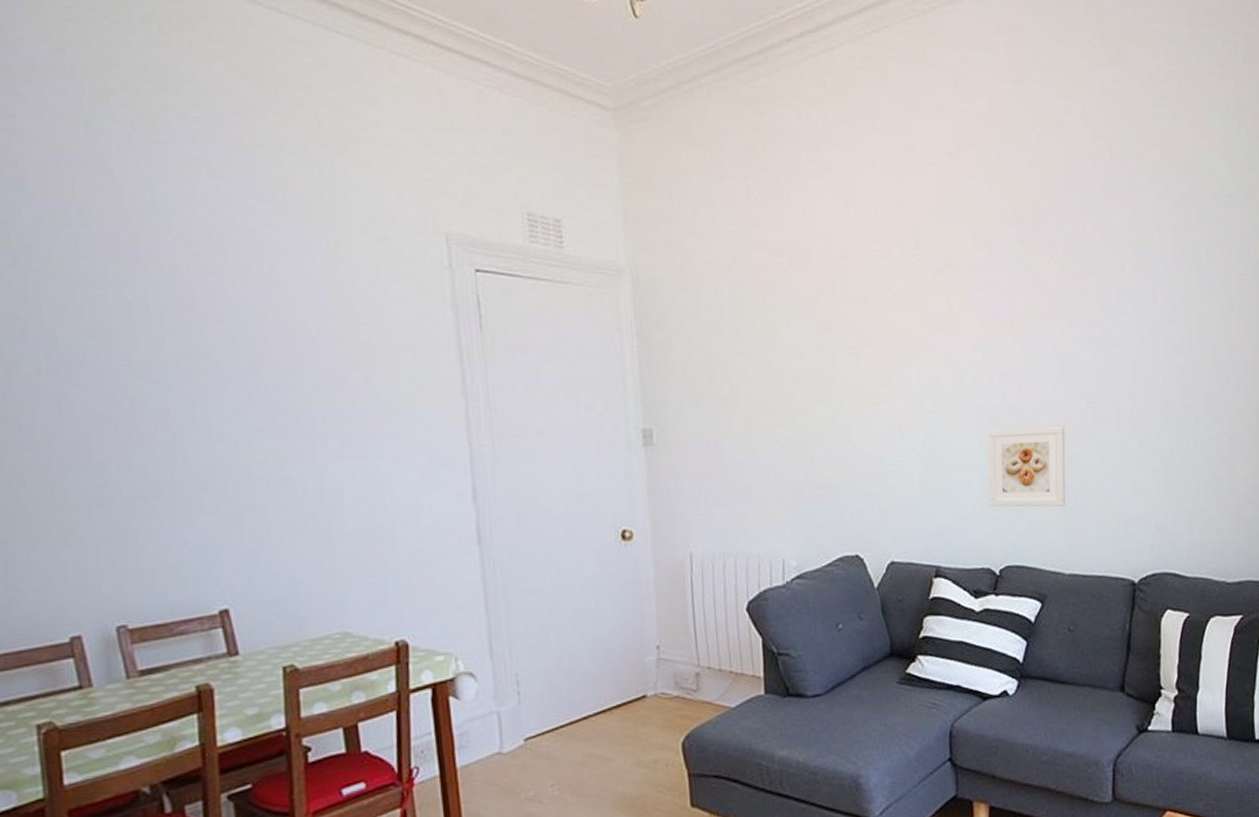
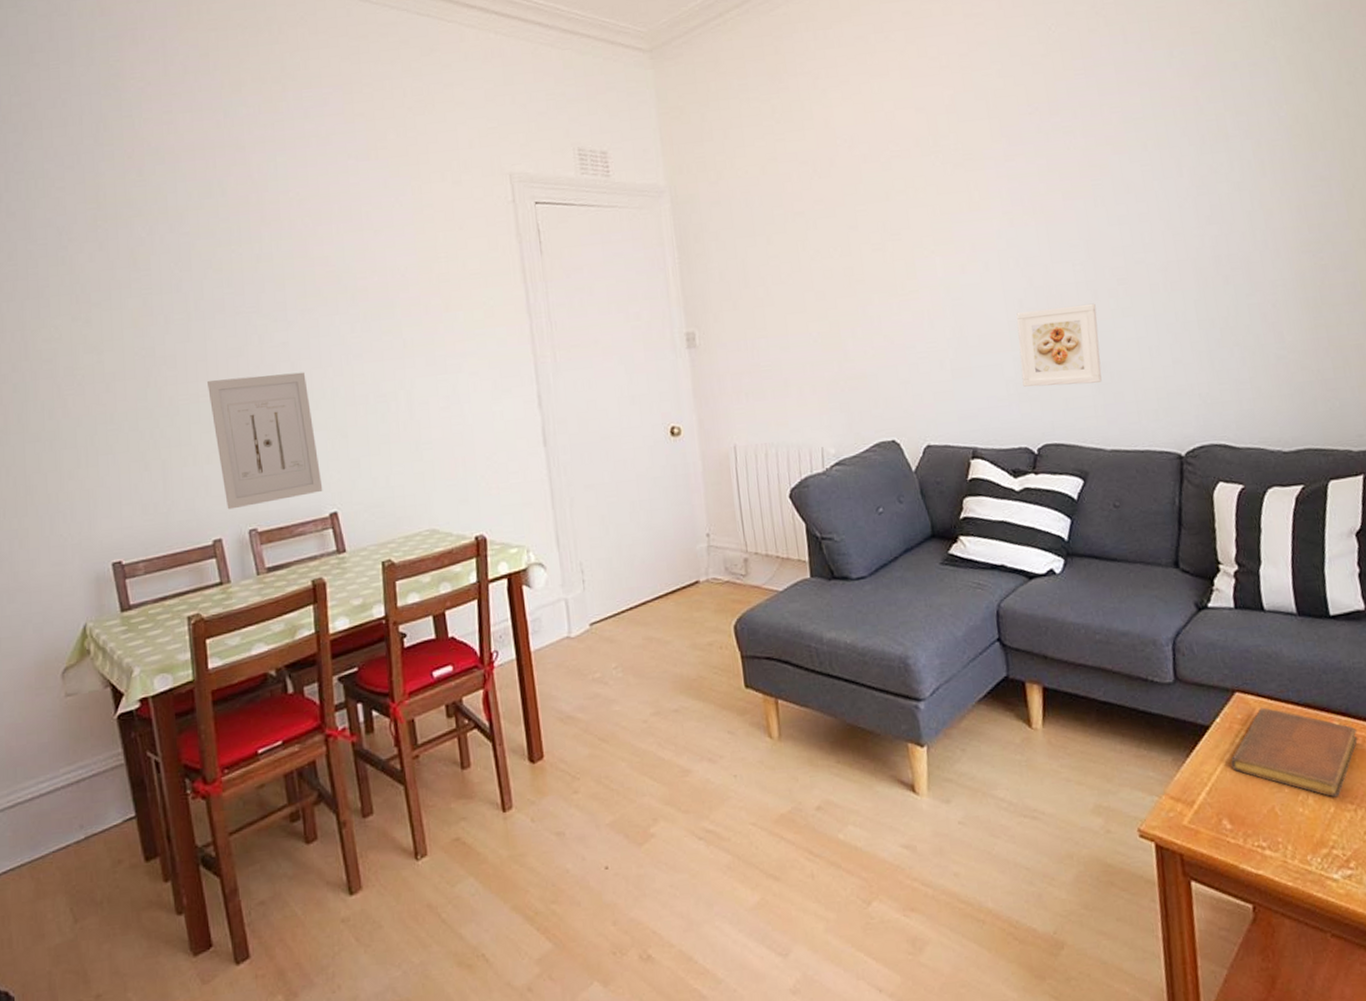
wall art: none [63,445,211,602] -> present [207,372,323,510]

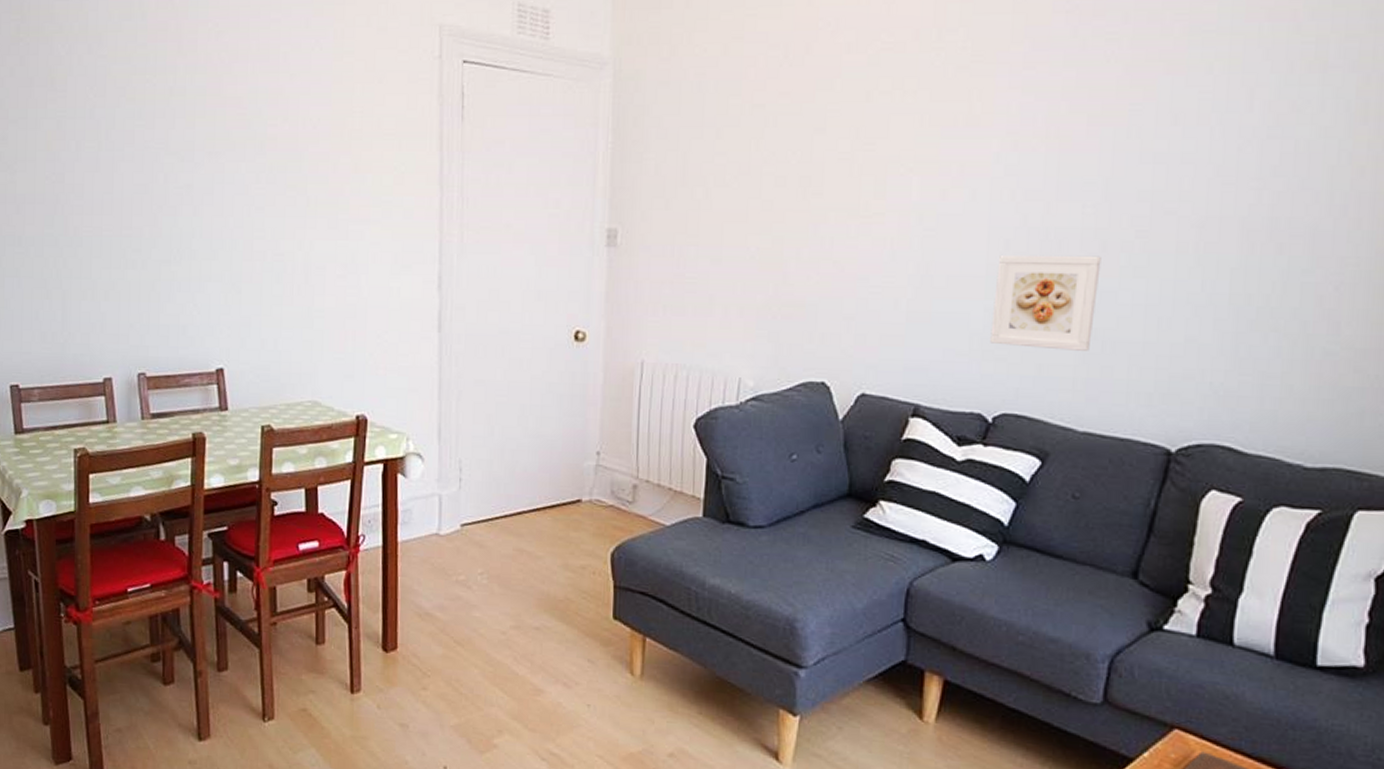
wall art: present [207,372,323,510] -> none [111,214,212,350]

